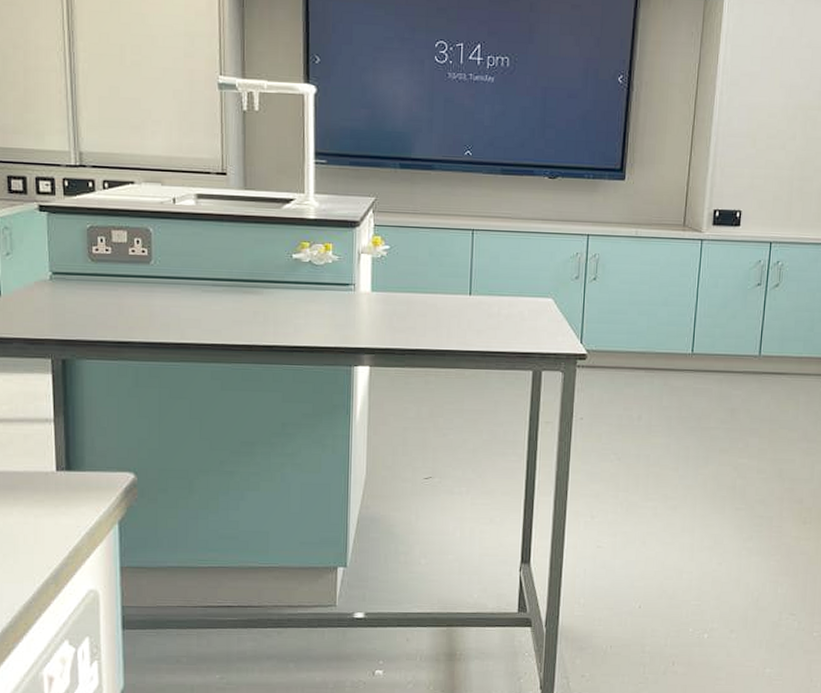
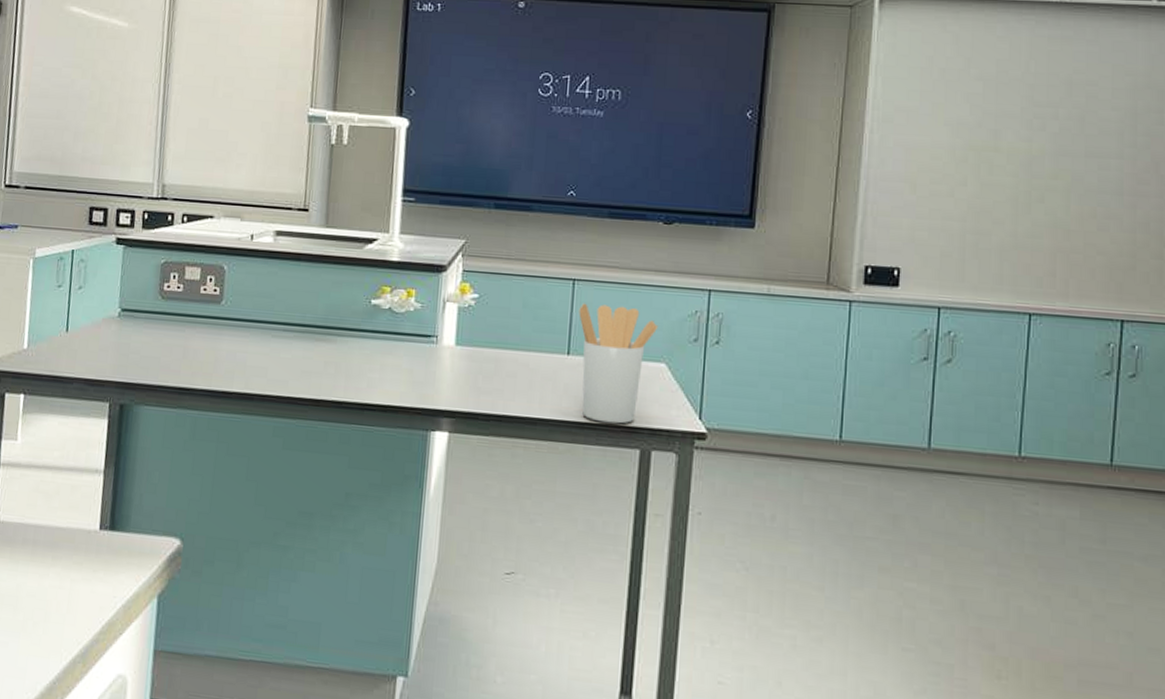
utensil holder: none [478,250,546,351] -> present [579,303,659,424]

